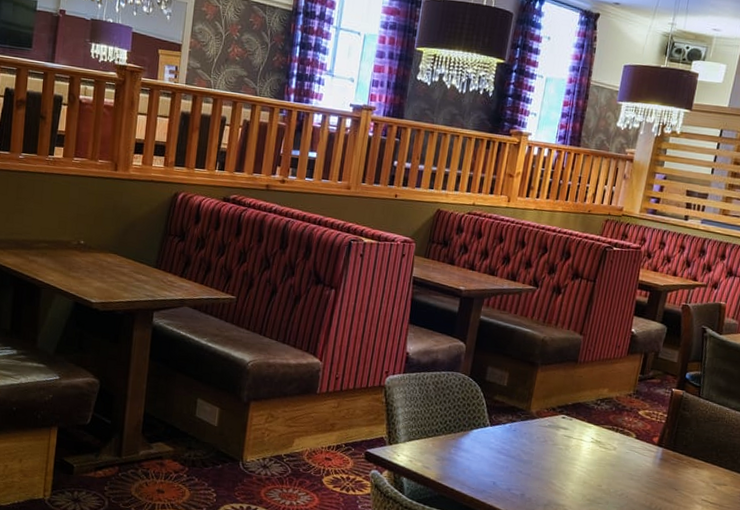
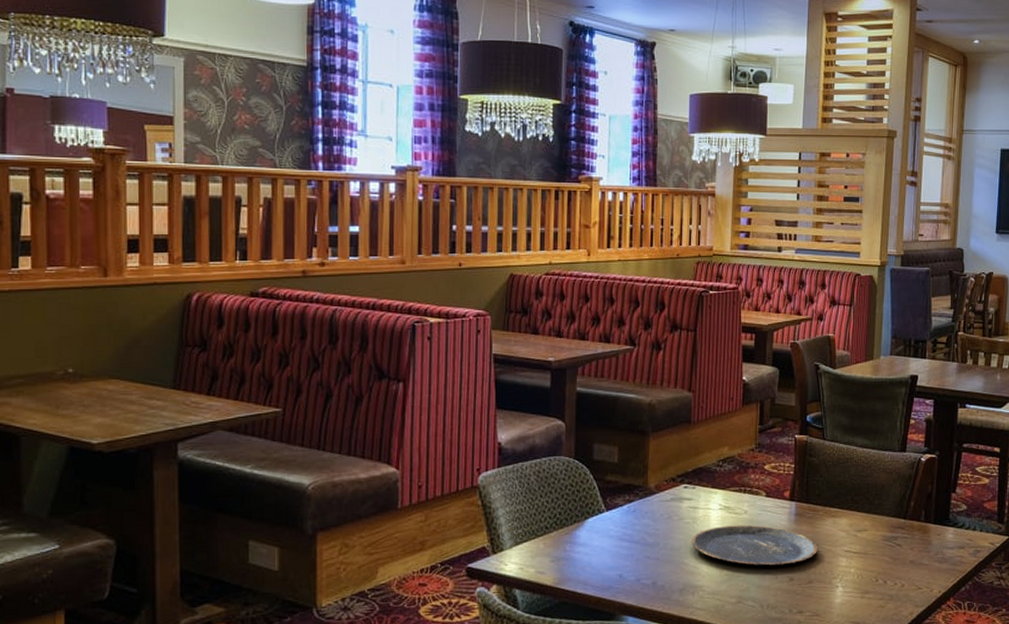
plate: none [560,457,677,502] -> present [691,525,817,566]

